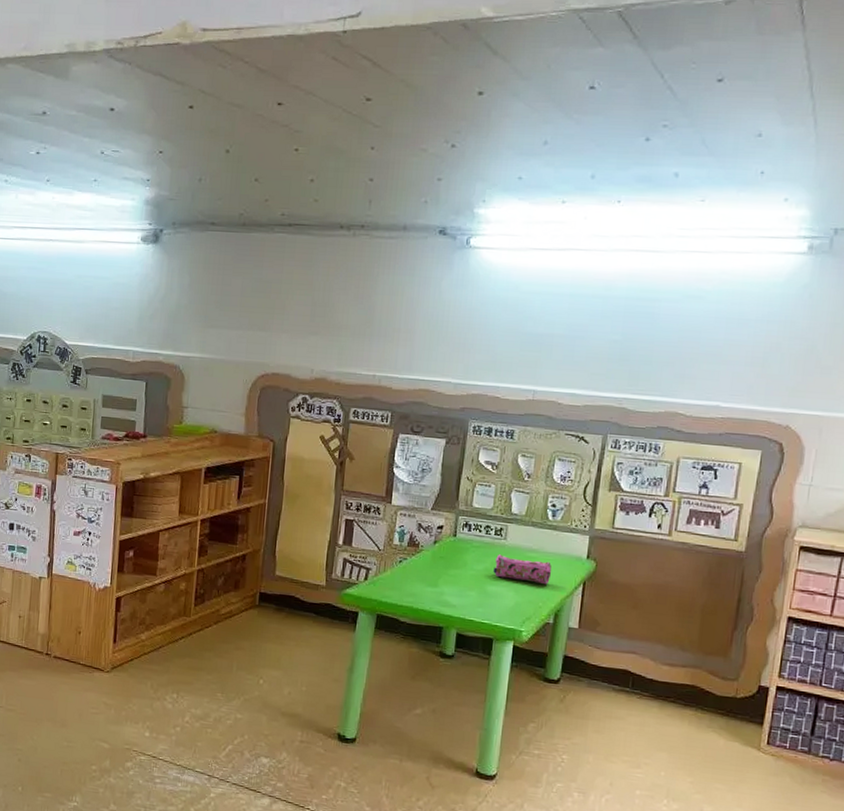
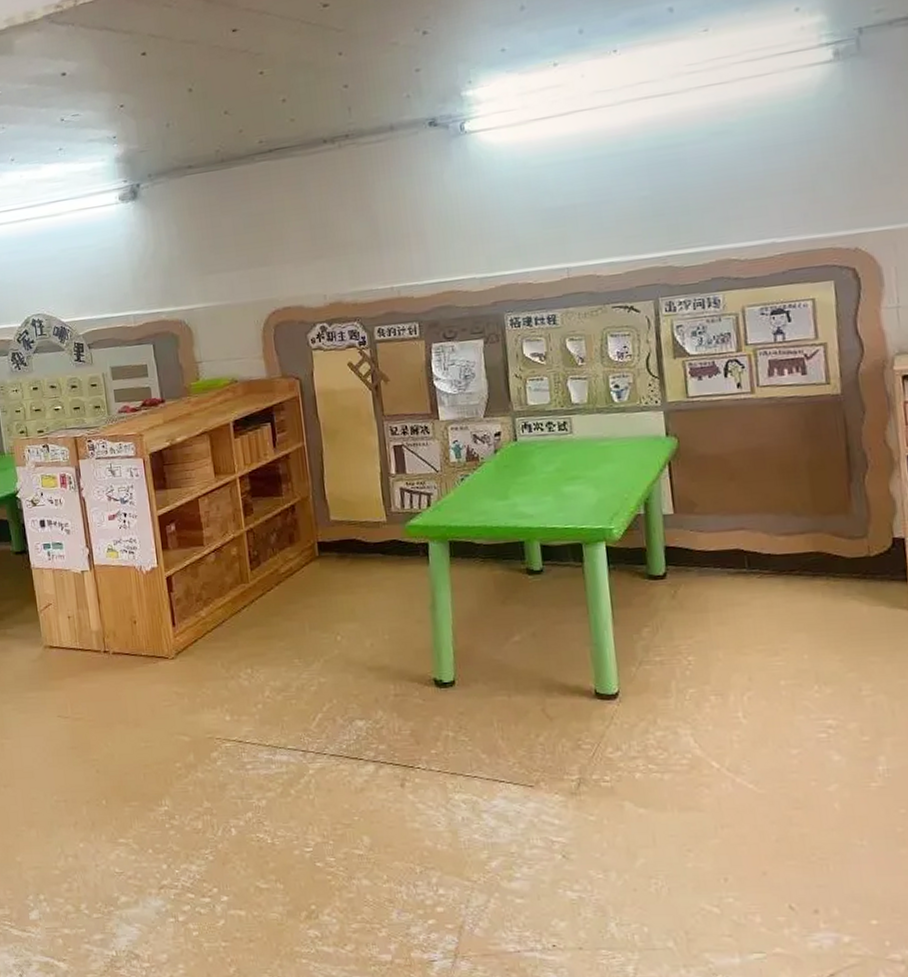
pencil case: present [493,554,552,585] -> none [565,447,631,476]

